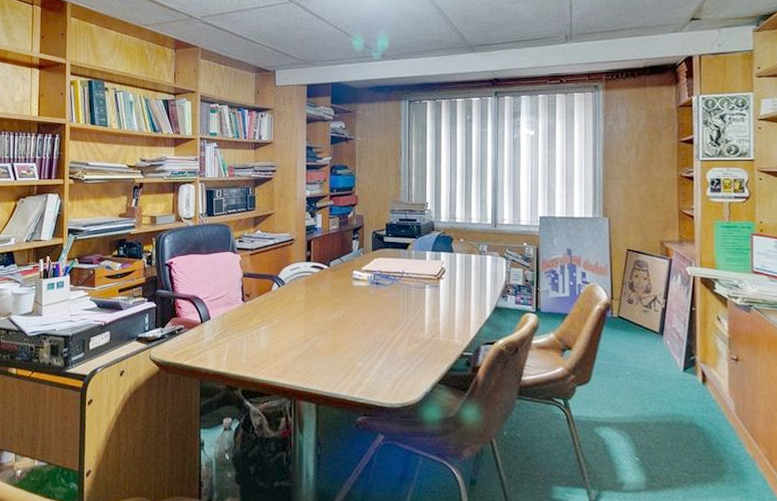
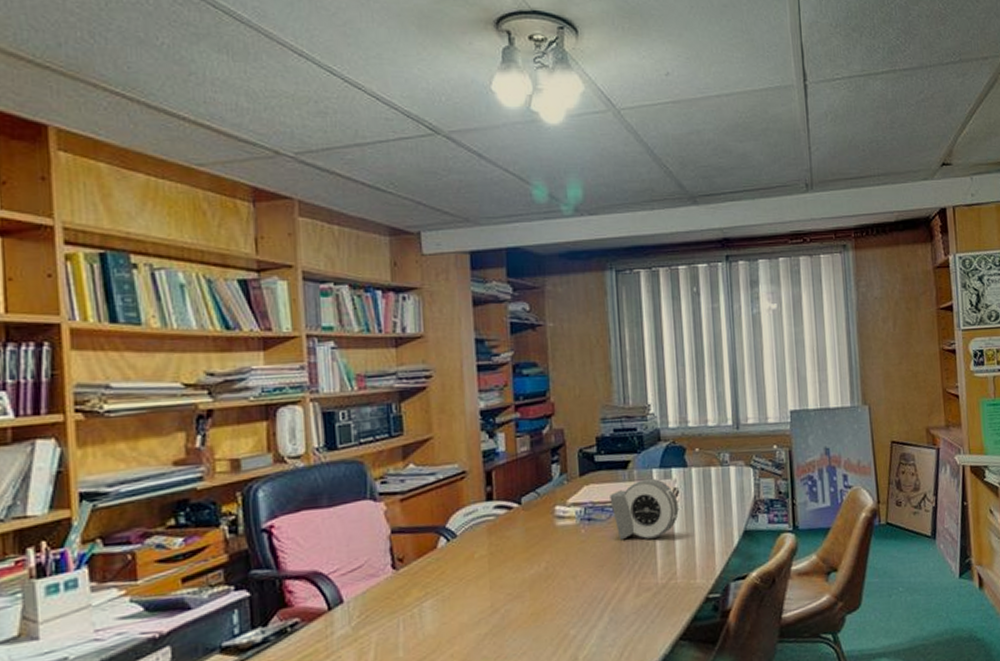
alarm clock: none [393,258,444,304] -> present [610,478,679,540]

